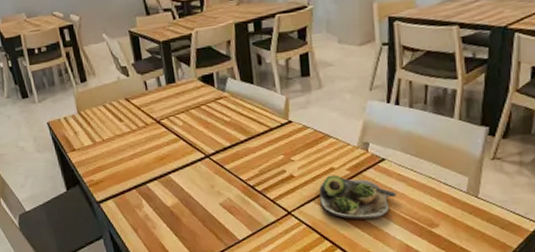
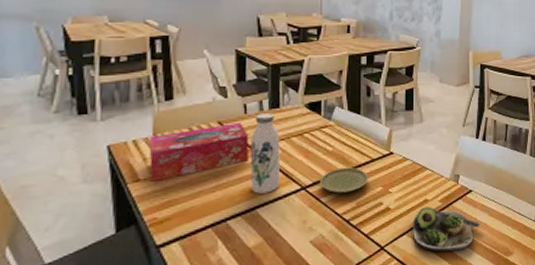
tissue box: none [75,99,156,151] -> present [149,123,249,181]
water bottle: none [154,88,186,161] -> present [250,113,280,194]
plate: none [222,136,269,161] -> present [320,167,368,193]

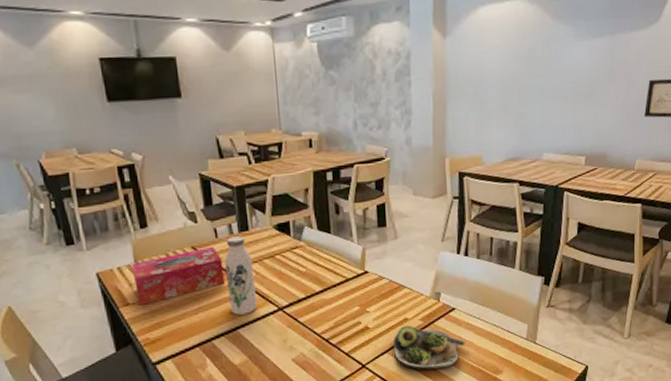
plate: present [320,167,368,193] -> none [296,287,344,314]

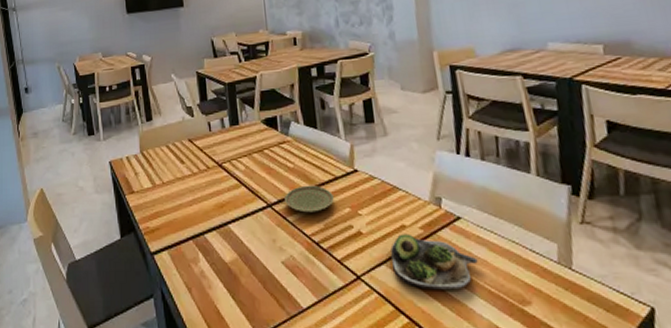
tissue box: present [131,247,225,305] -> none [138,140,217,194]
water bottle: present [224,236,257,315] -> none [216,130,247,209]
plate: none [296,287,344,314] -> present [284,185,334,213]

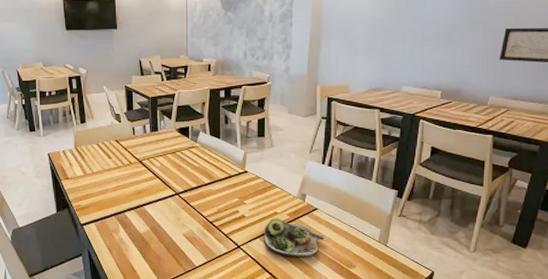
plate: present [284,185,334,213] -> none [190,180,227,200]

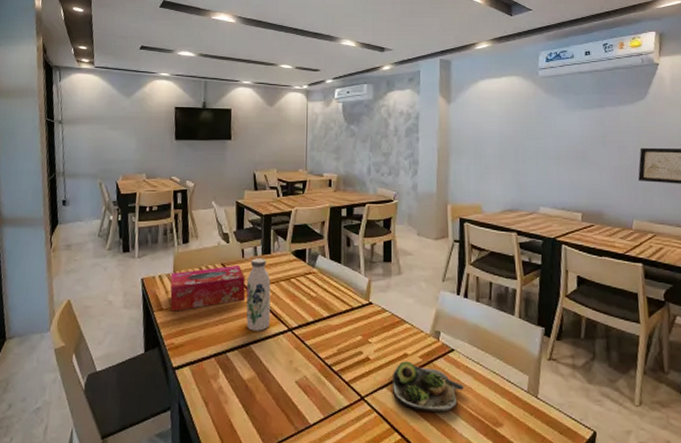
tissue box: none [72,142,137,180] -> present [170,266,245,311]
water bottle: none [138,135,159,195] -> present [246,258,271,331]

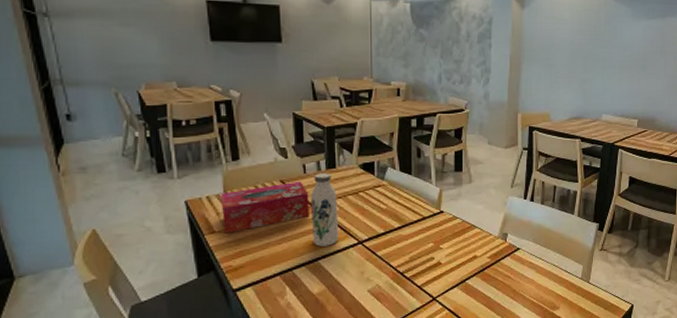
salad plate: present [393,361,464,412] -> none [463,262,527,304]

